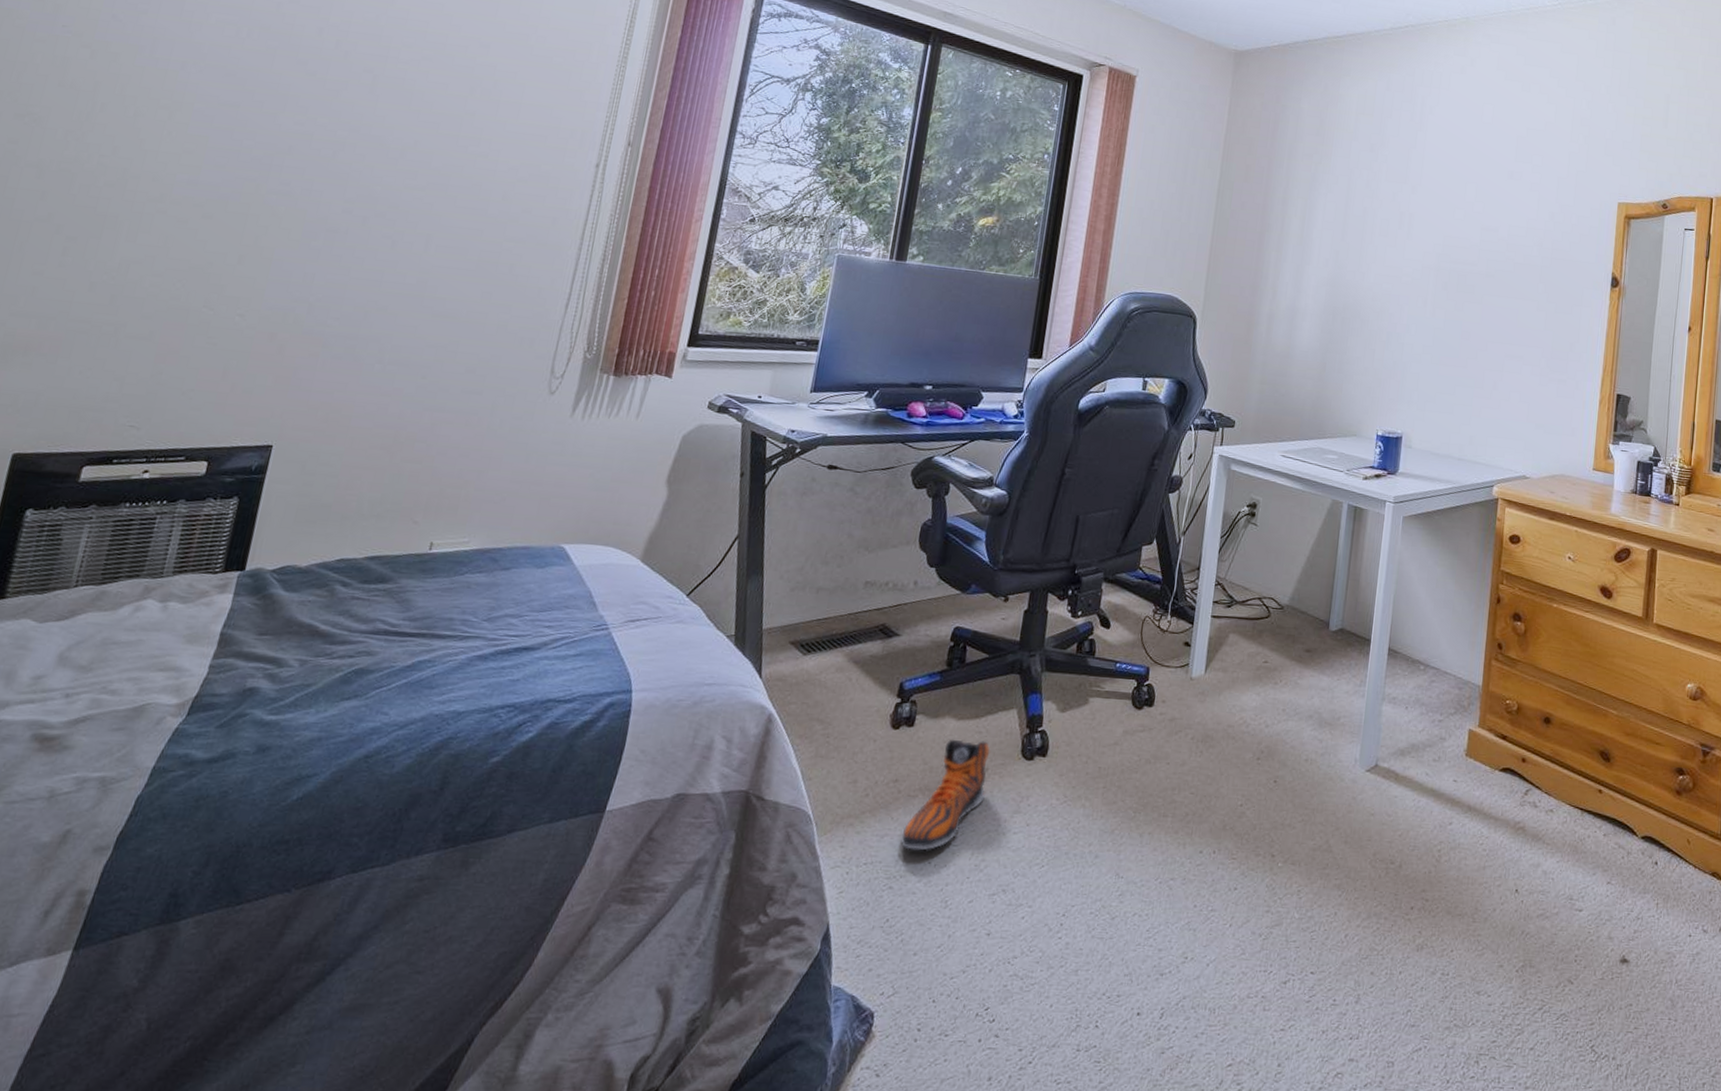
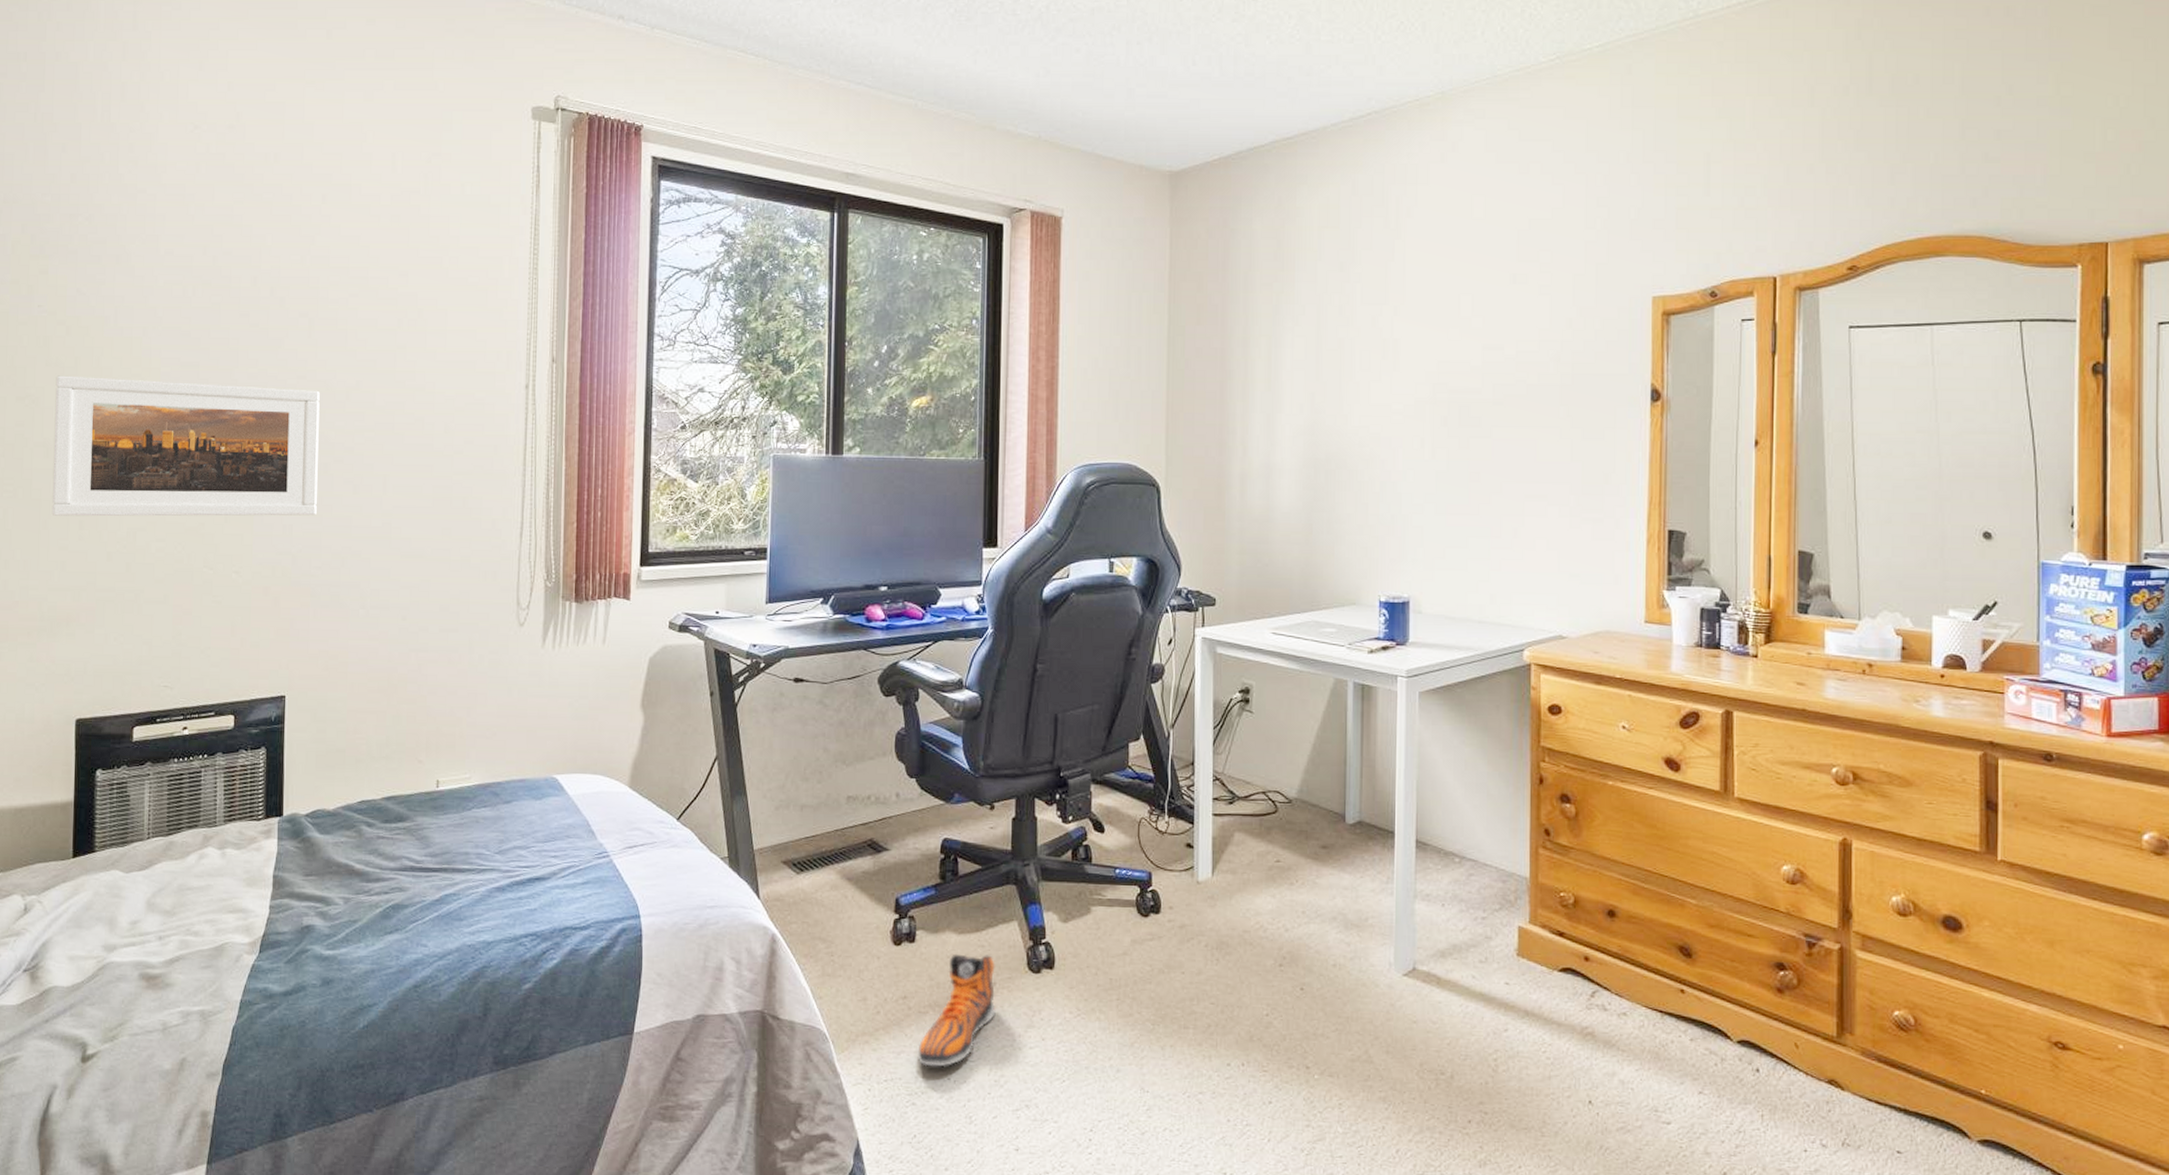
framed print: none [31,97,372,267] -> present [51,375,320,517]

